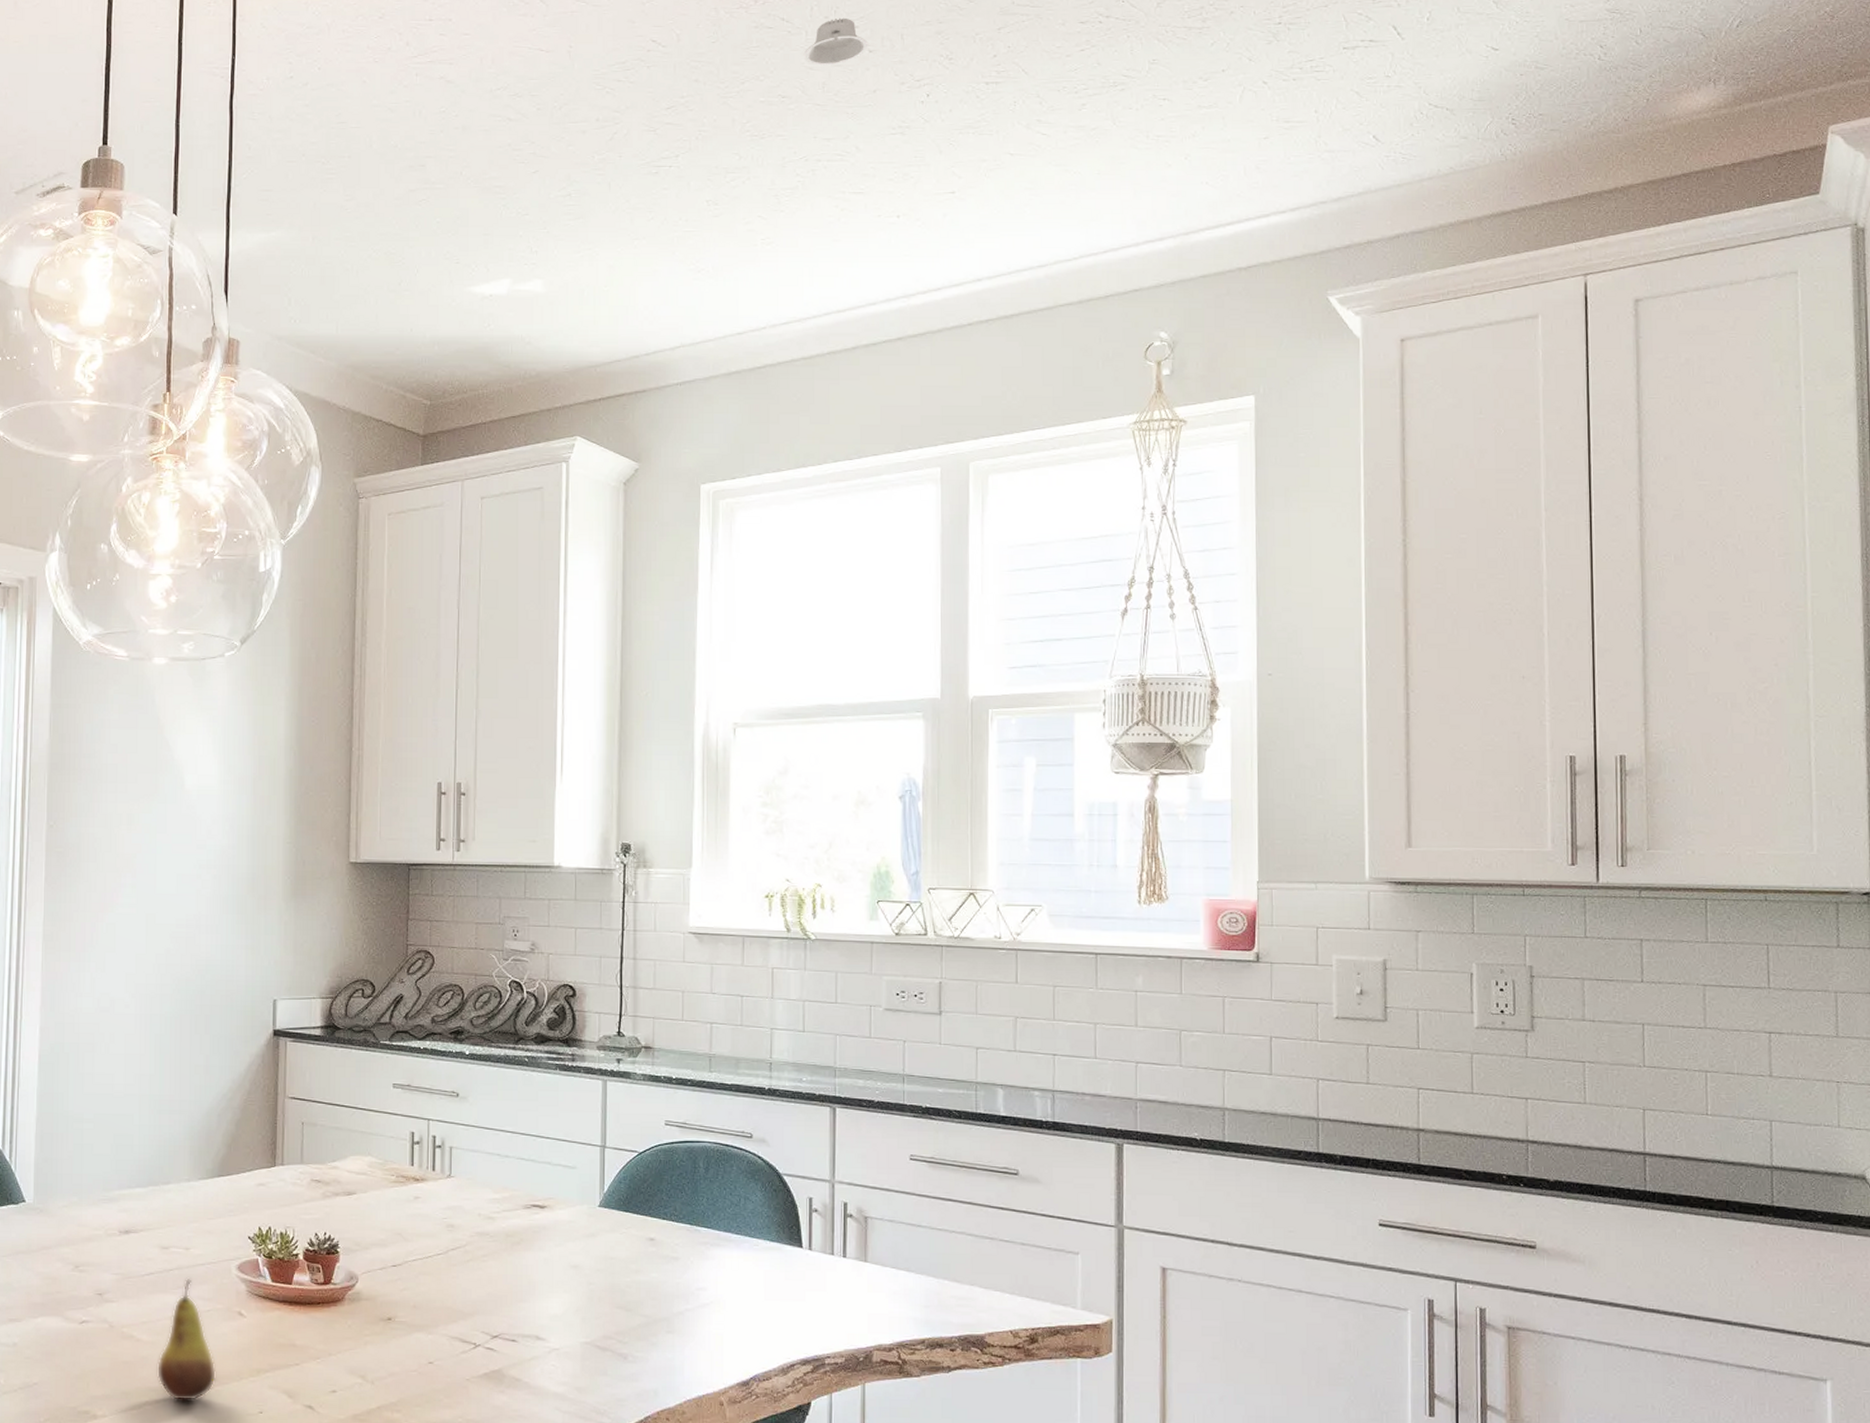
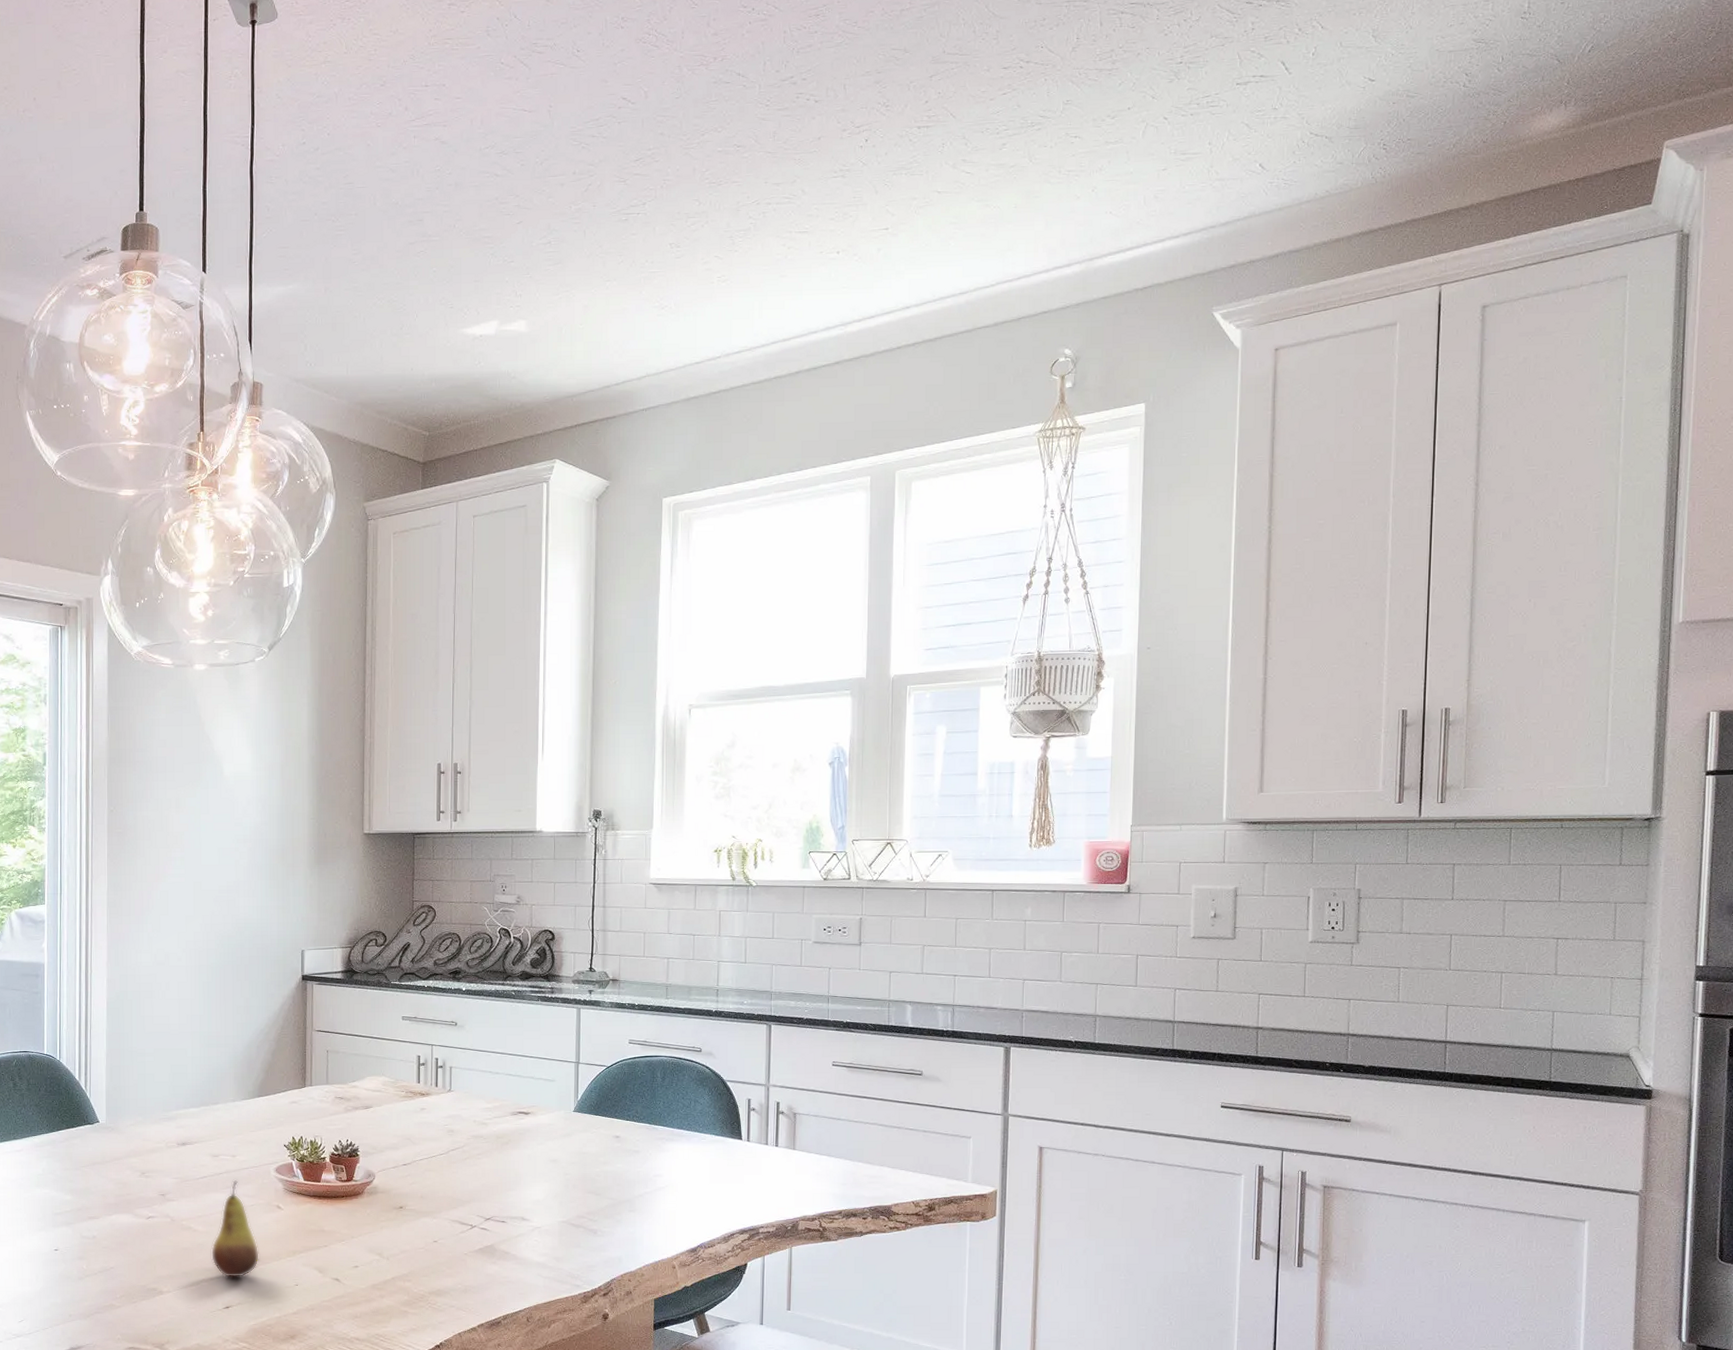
recessed light: present [803,17,868,66] -> none [757,71,814,116]

